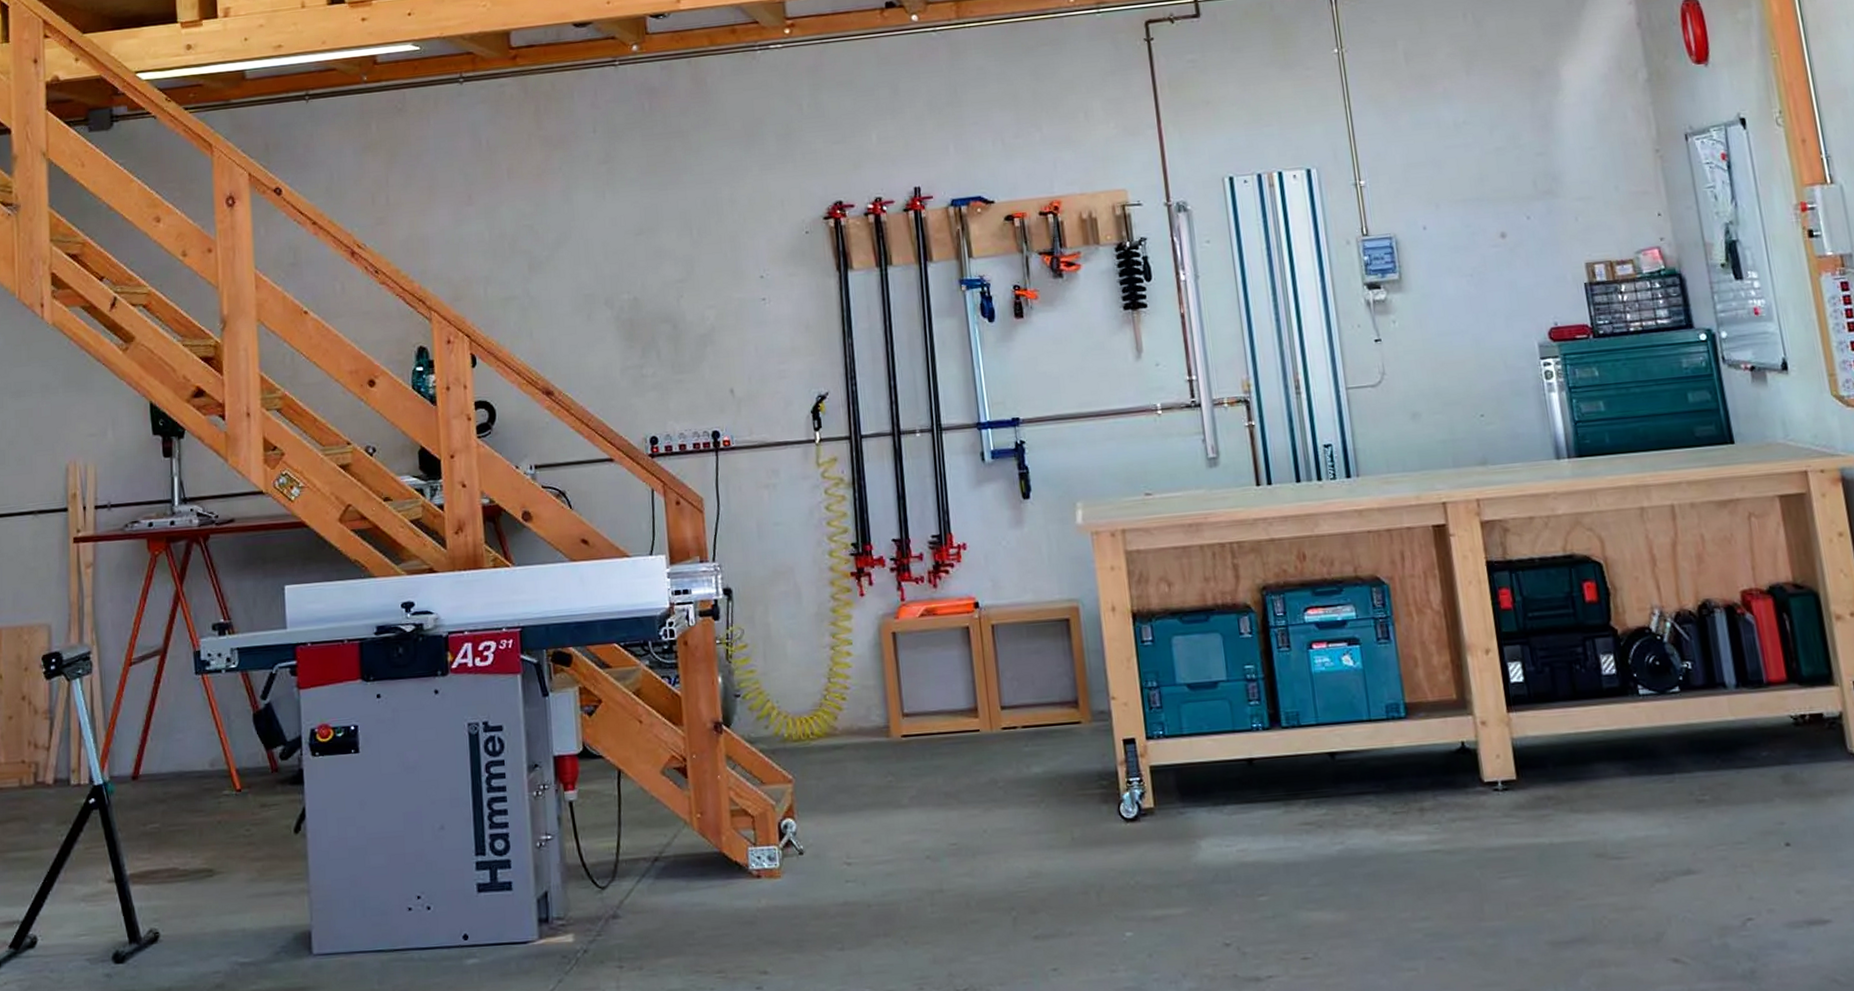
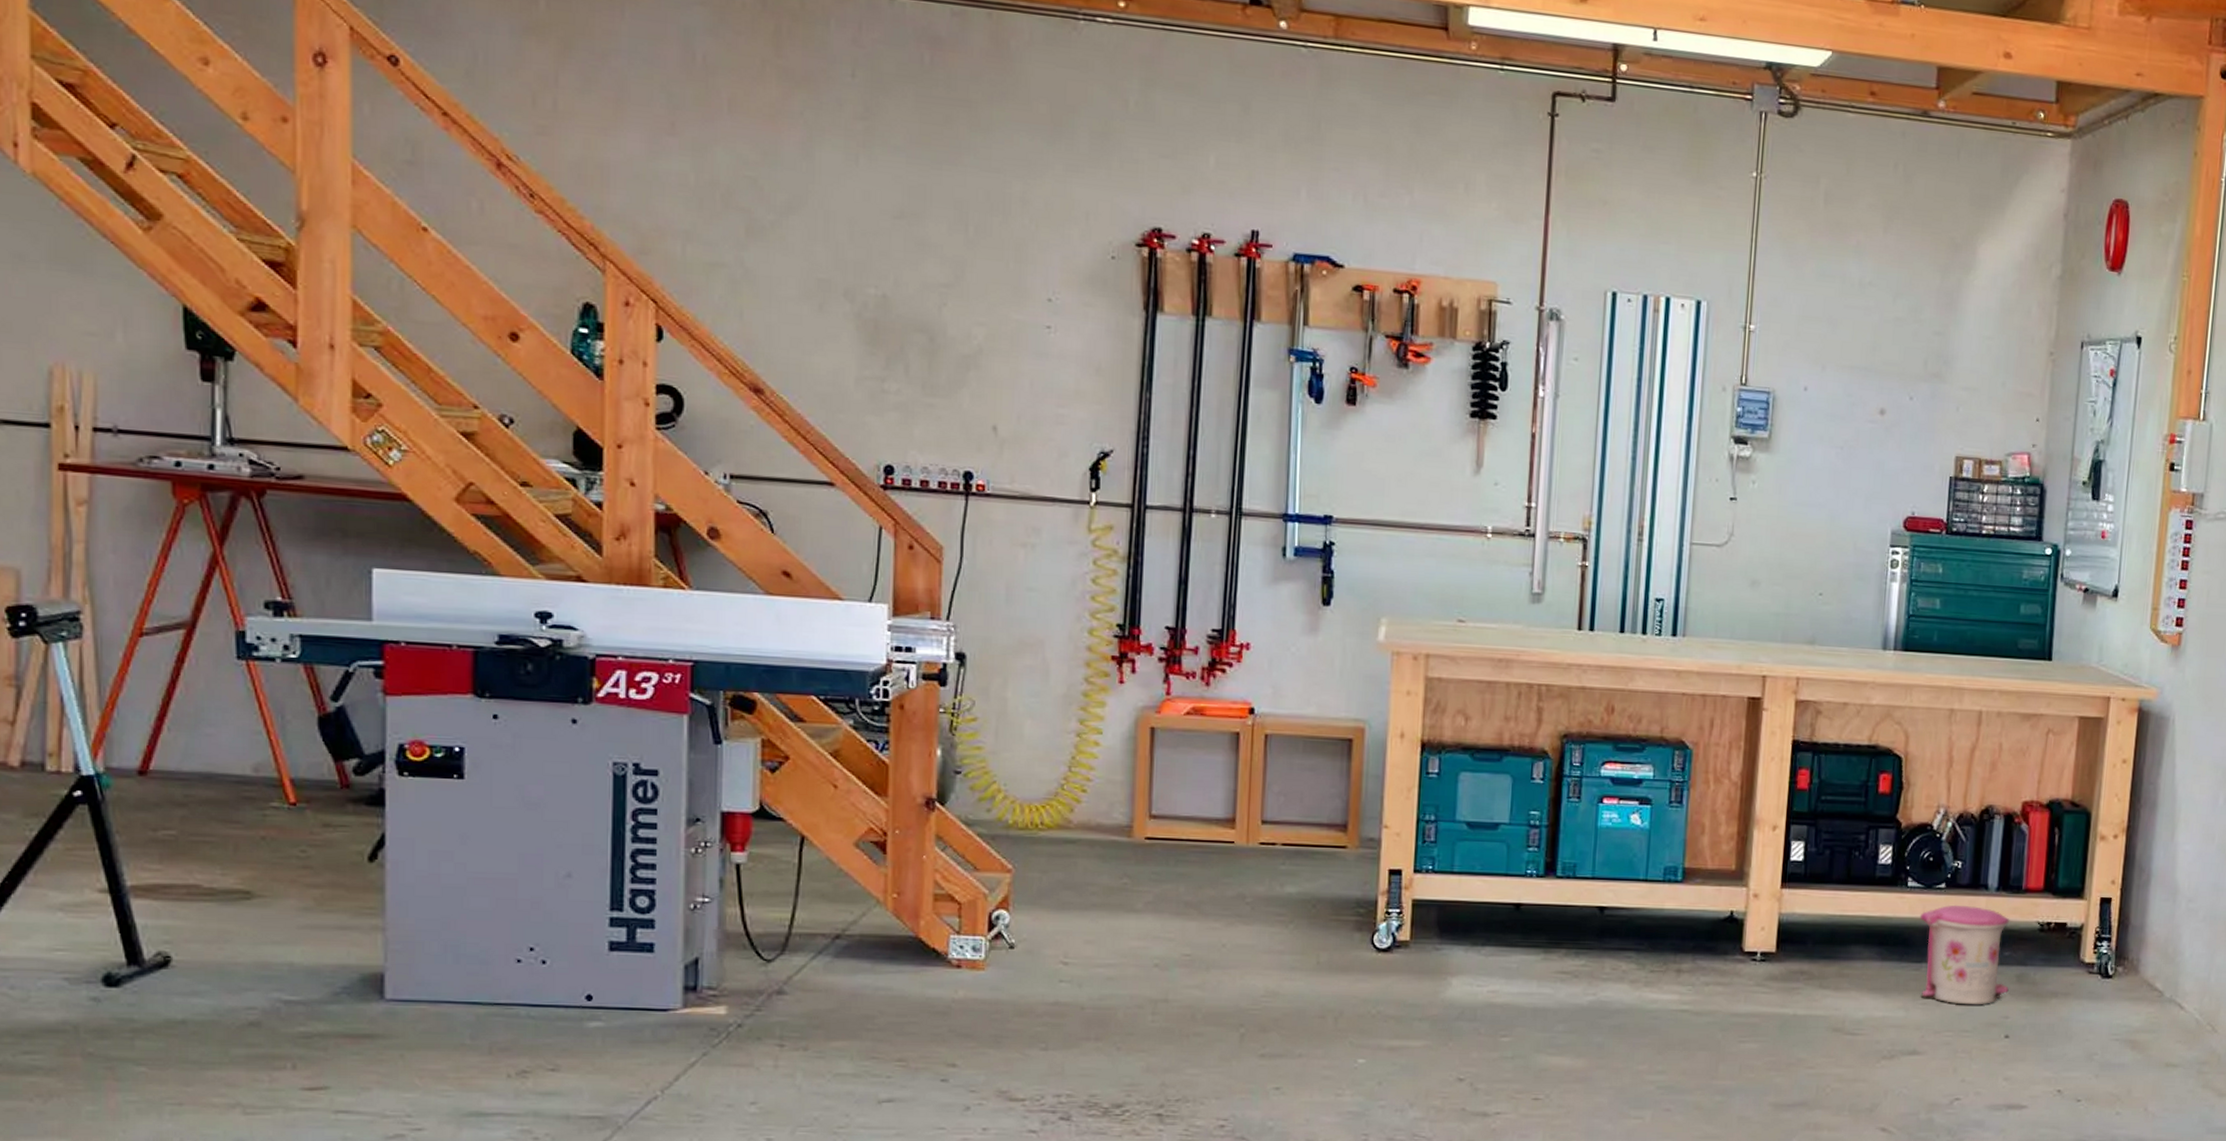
trash can: none [1659,707,1777,815] -> present [1919,905,2010,1004]

